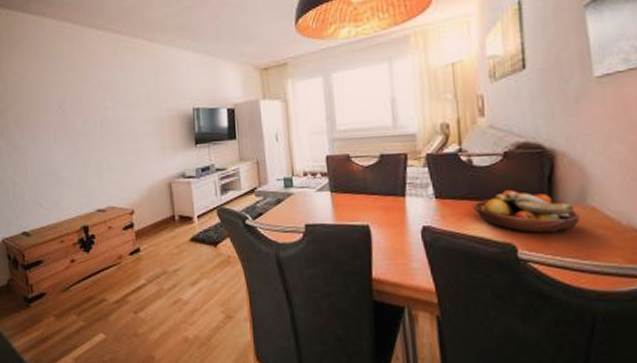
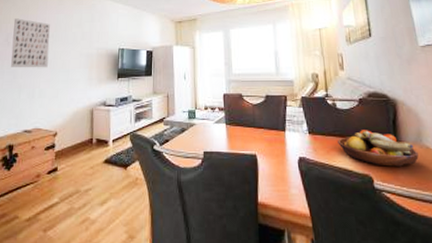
wall art: none [64,79,112,140] -> present [11,18,50,68]

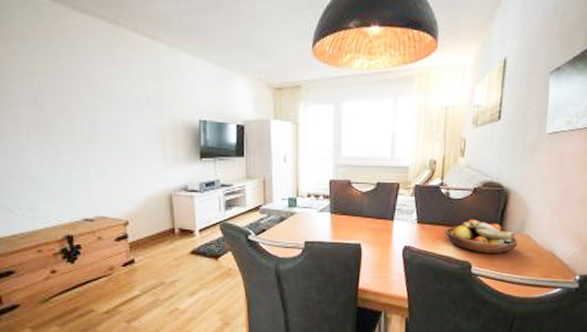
wall art: present [11,18,50,68] -> none [40,69,104,142]

